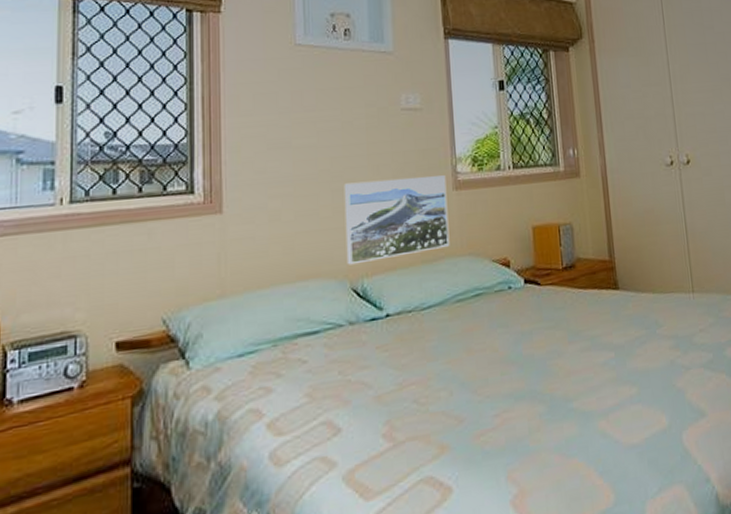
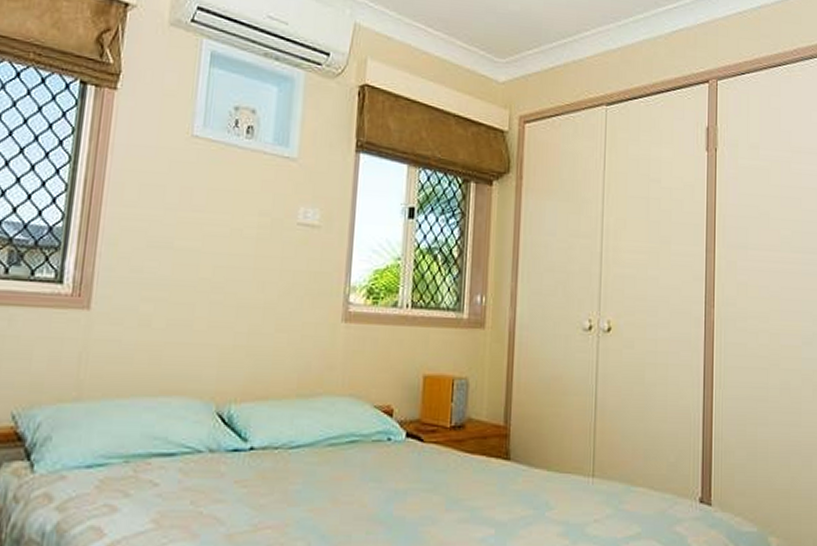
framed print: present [344,175,450,265] -> none [215,297,336,387]

